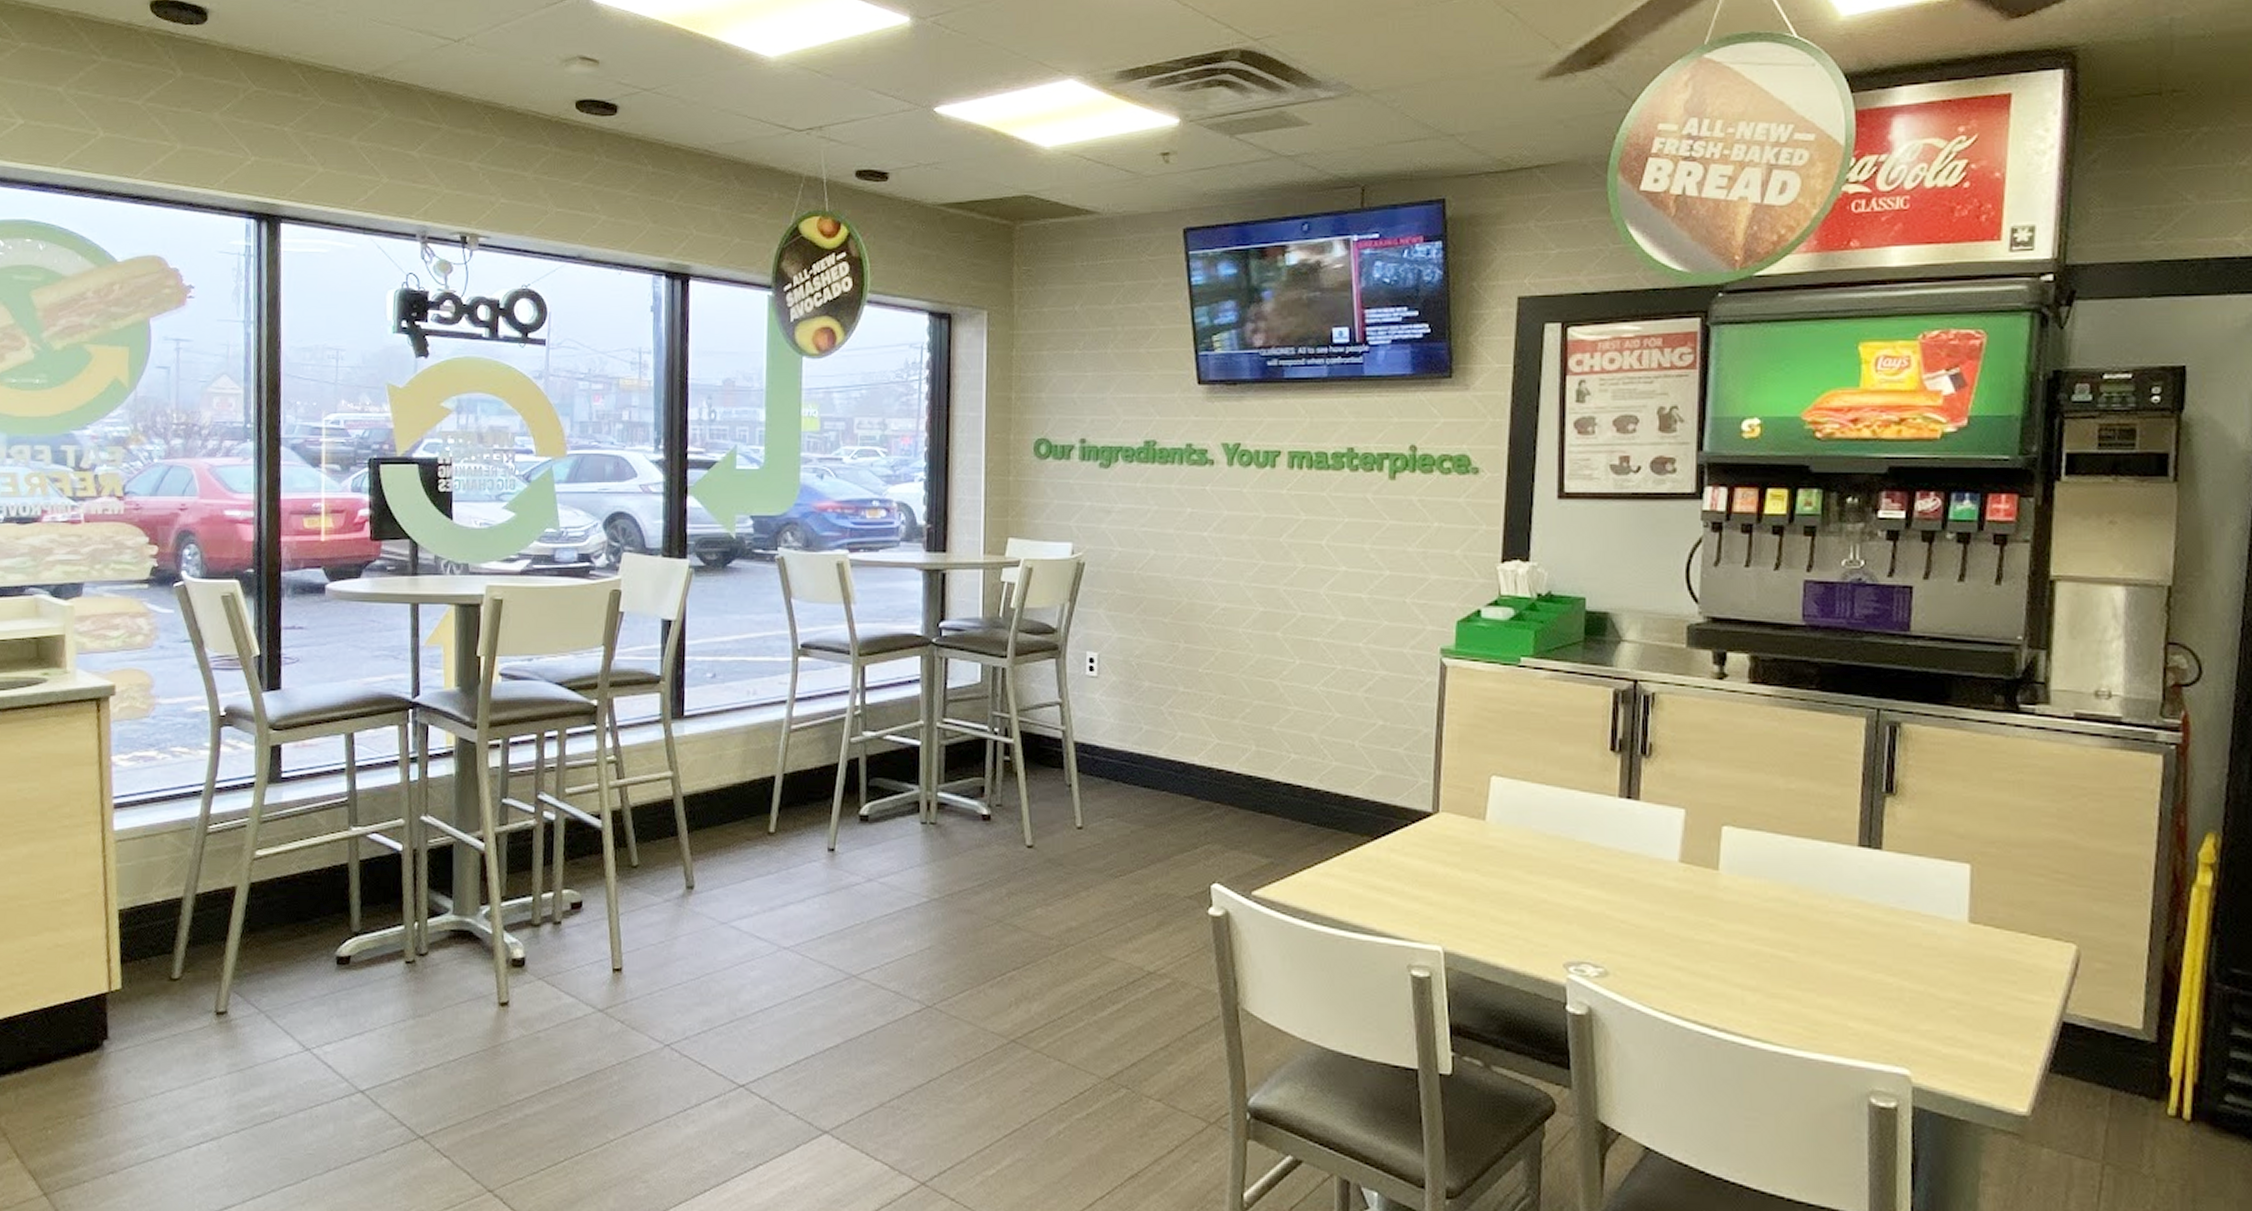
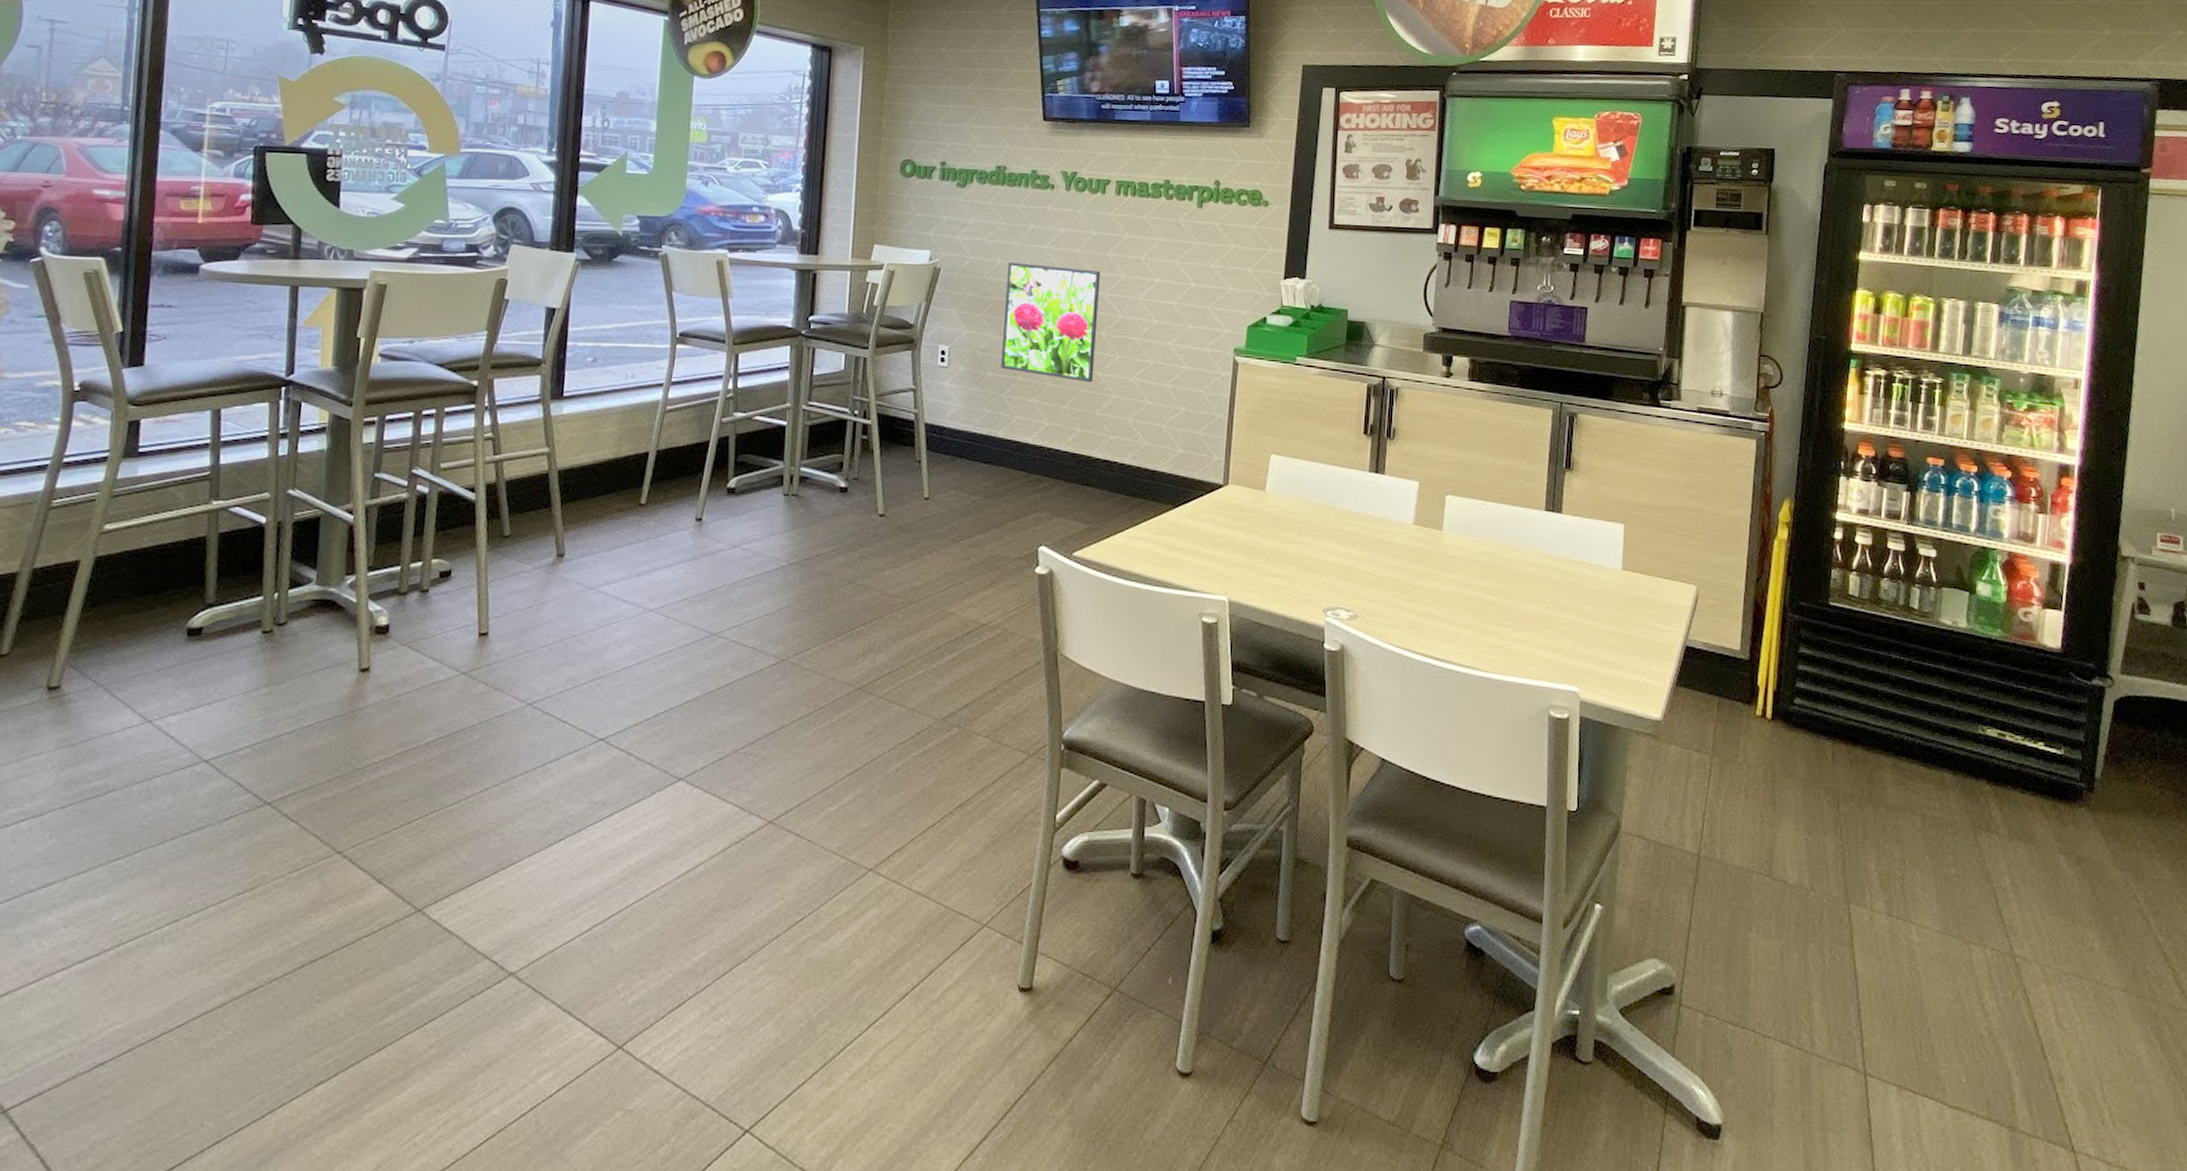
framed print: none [1159,552,1273,693] -> present [1001,261,1101,383]

